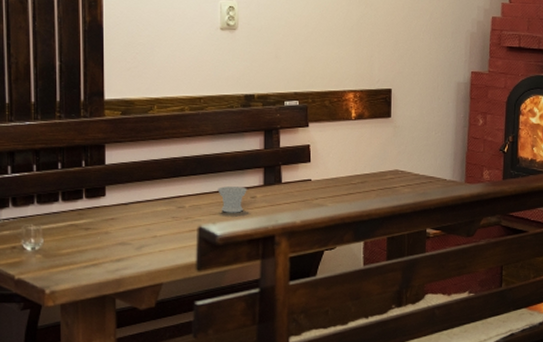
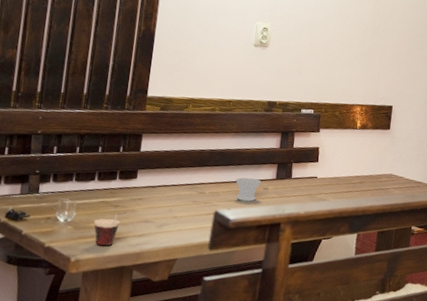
cup: none [65,234,99,275] -> present [94,212,127,246]

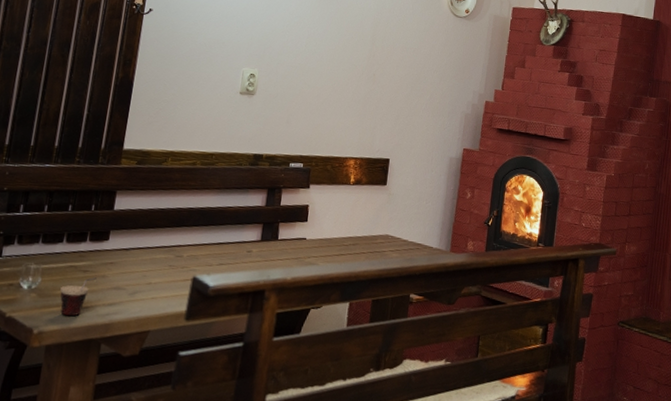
cup: present [235,177,261,202] -> none [216,239,245,266]

